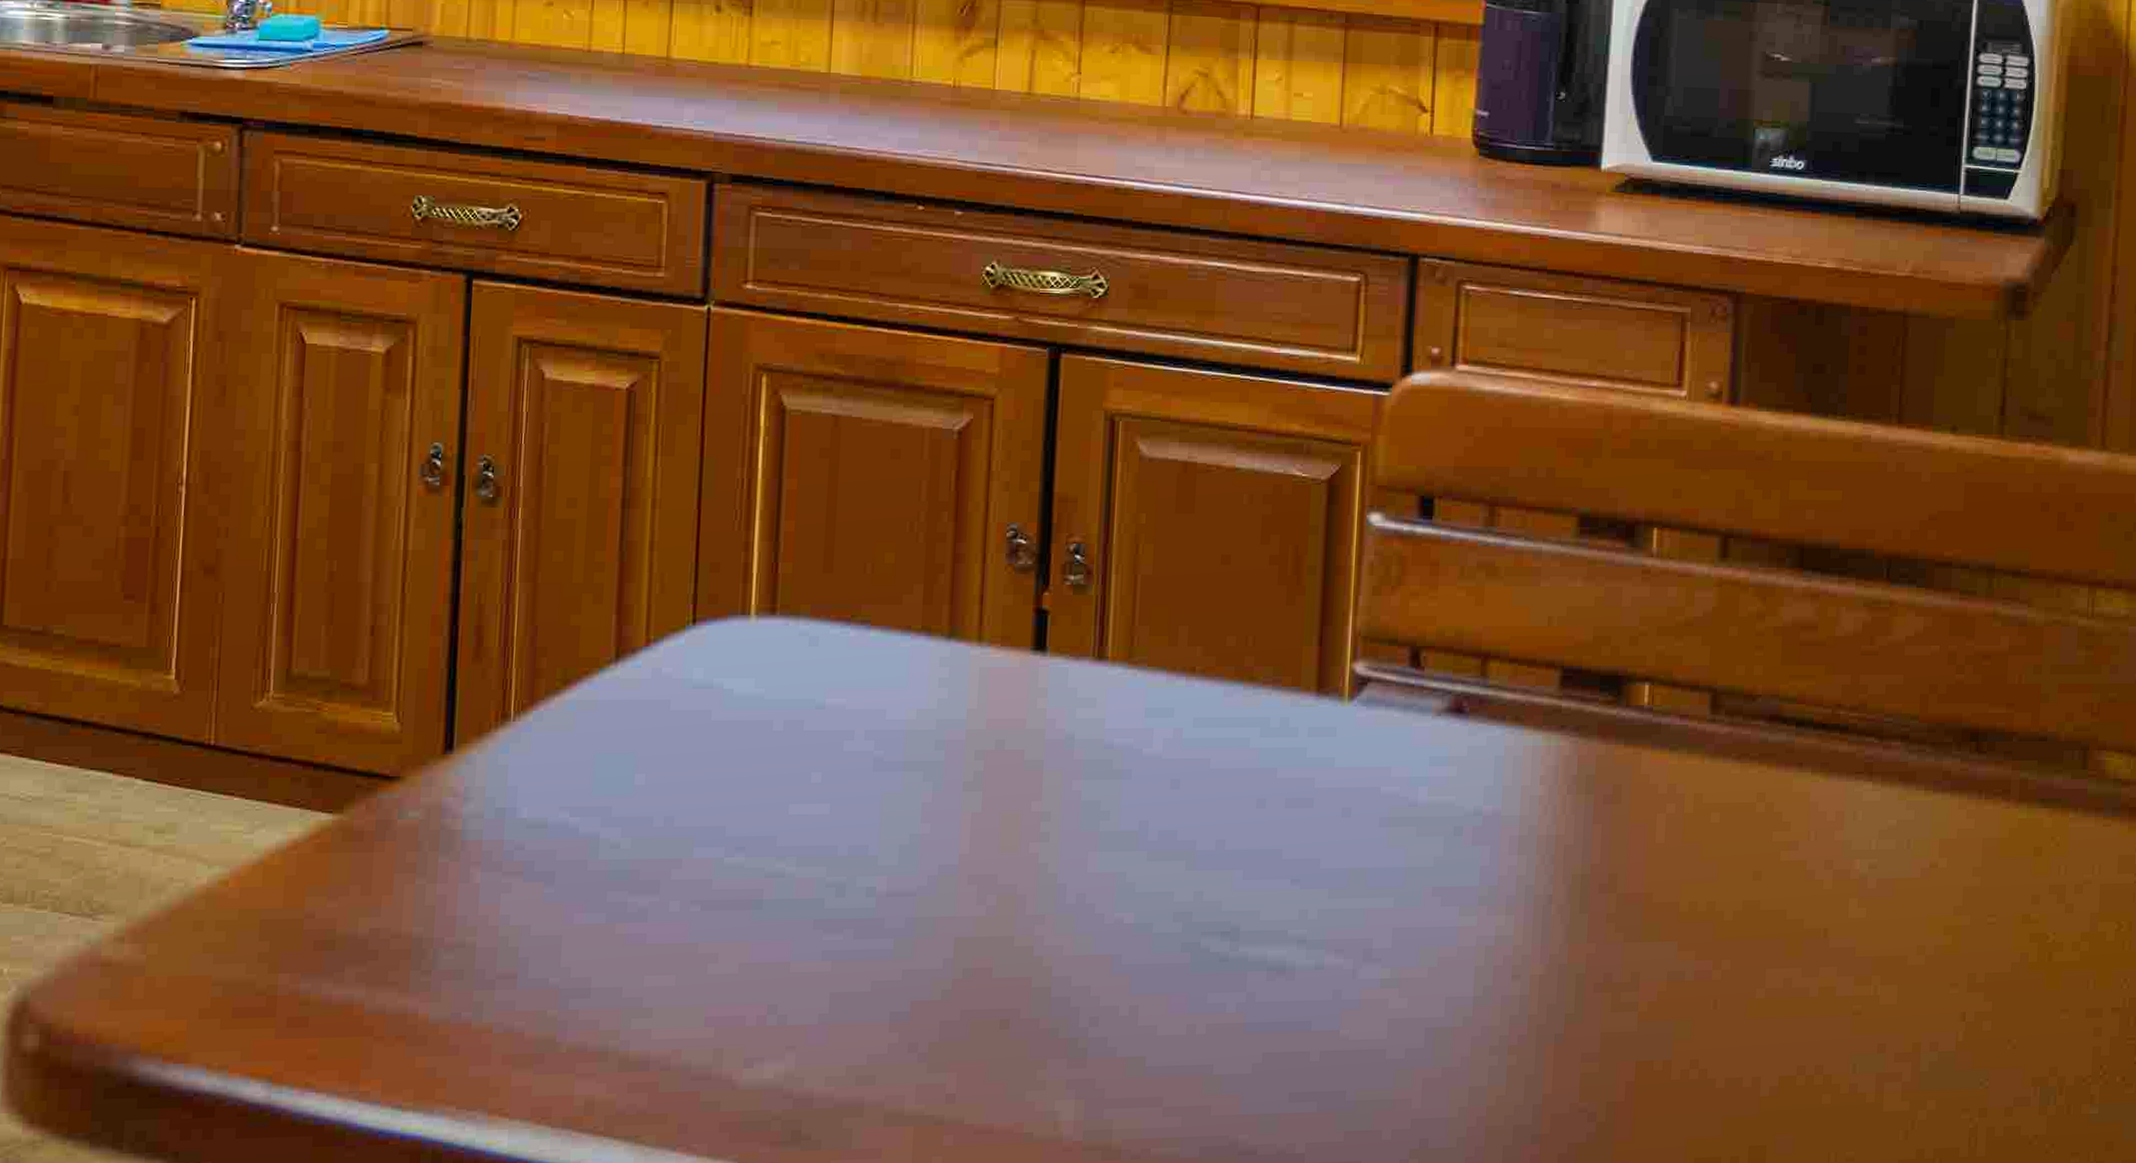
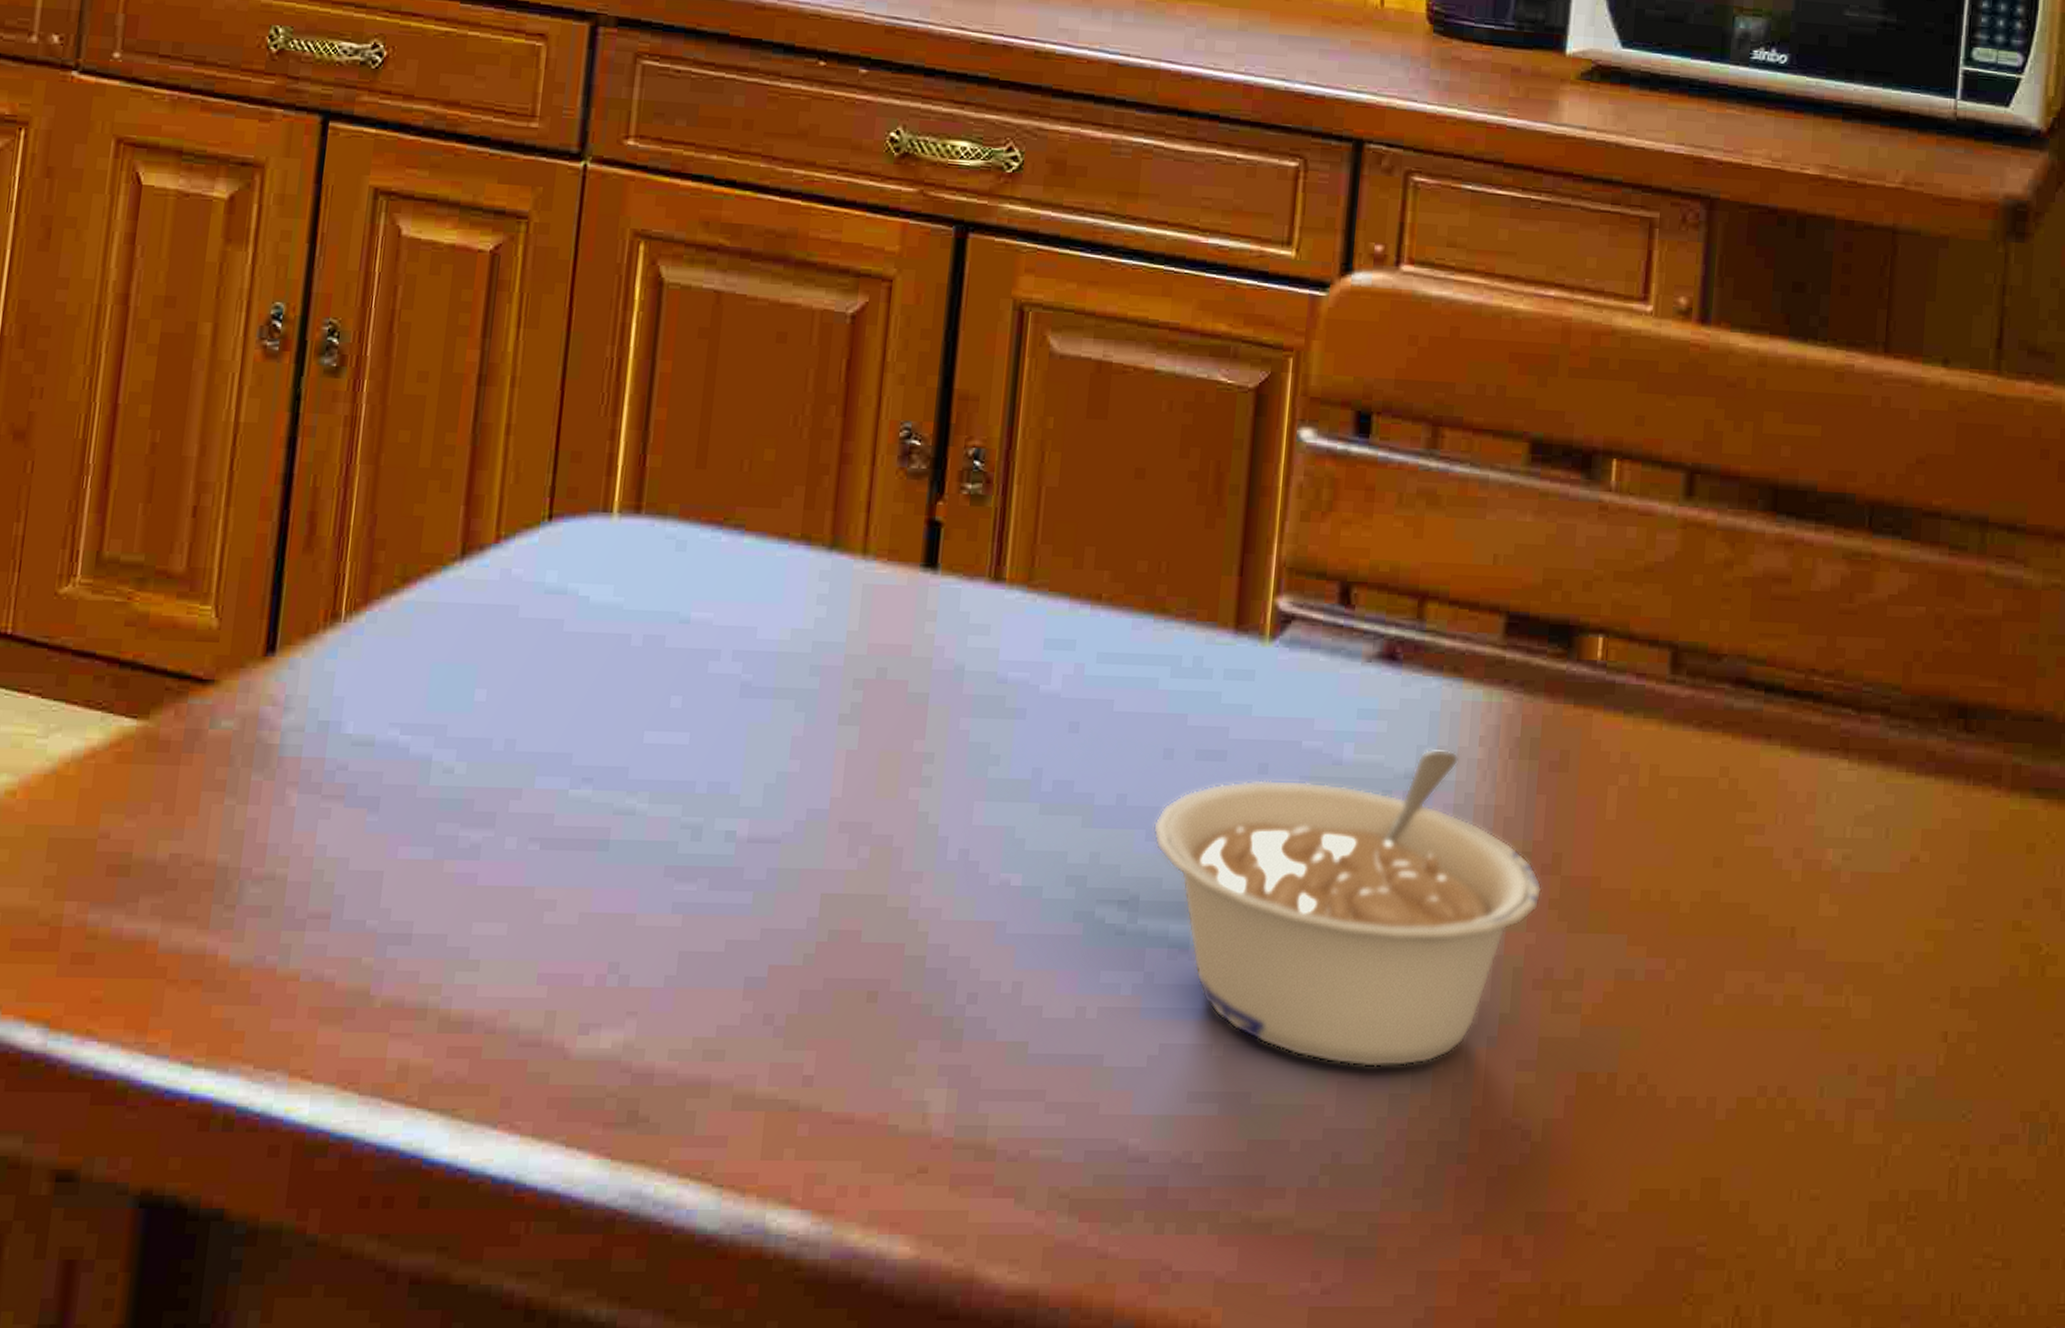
legume: none [1249,788,1600,1066] -> present [1152,748,1542,1068]

